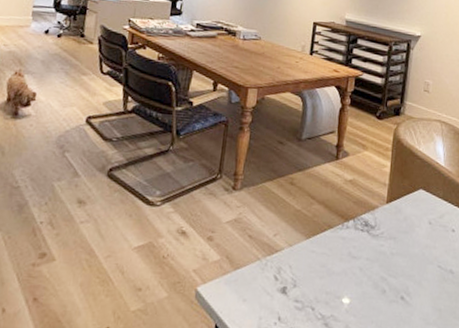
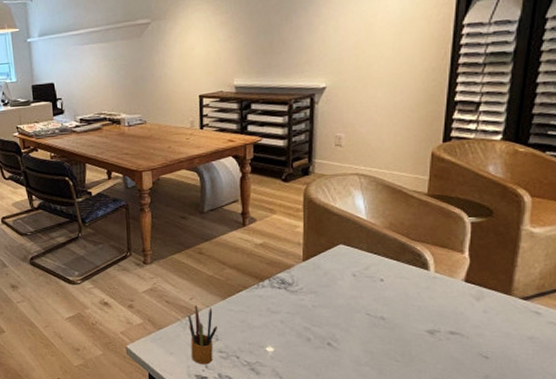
pencil box: none [265,242,297,317] -> present [187,304,217,365]

